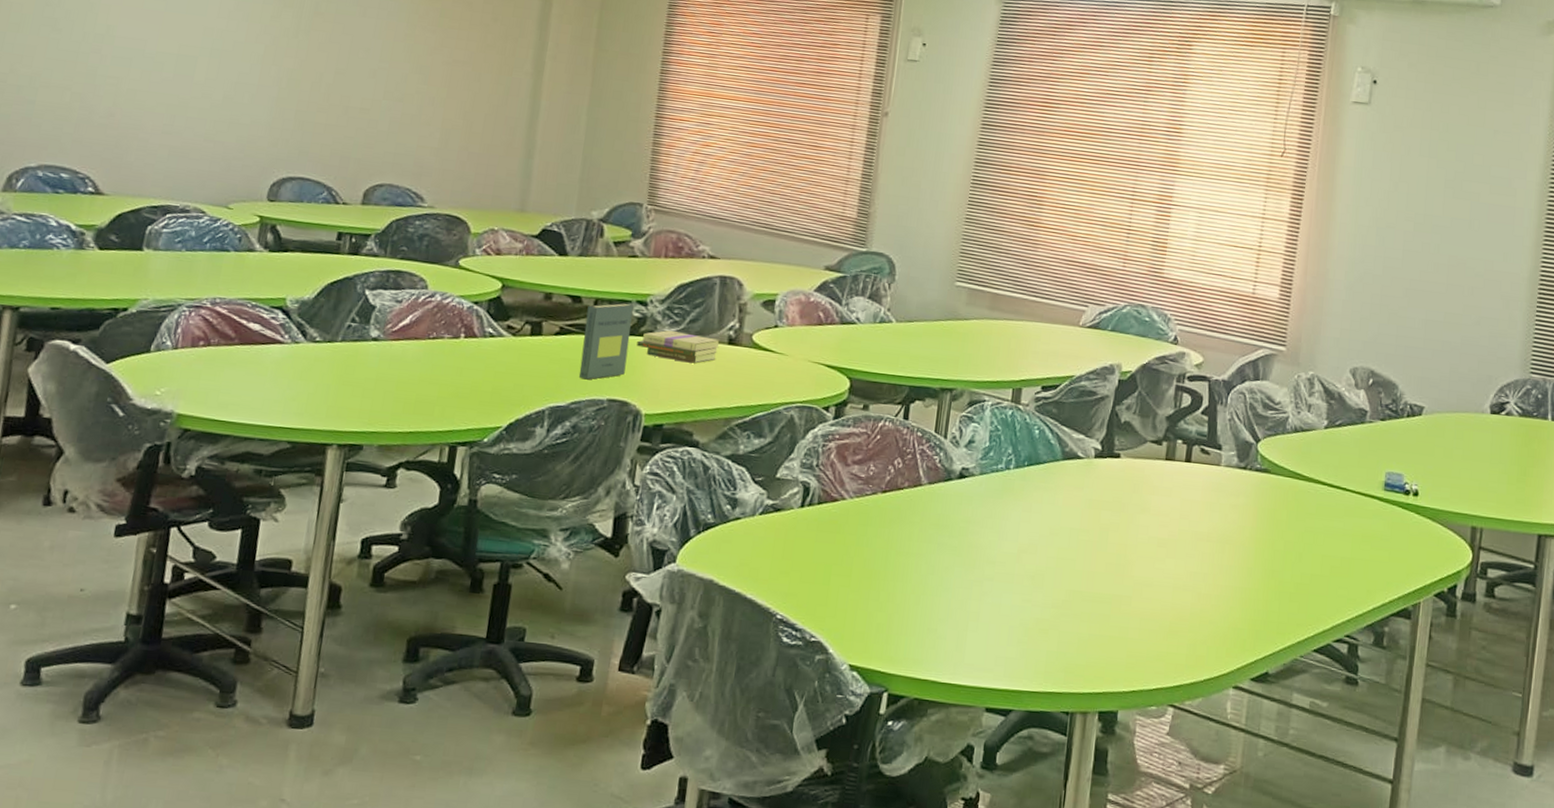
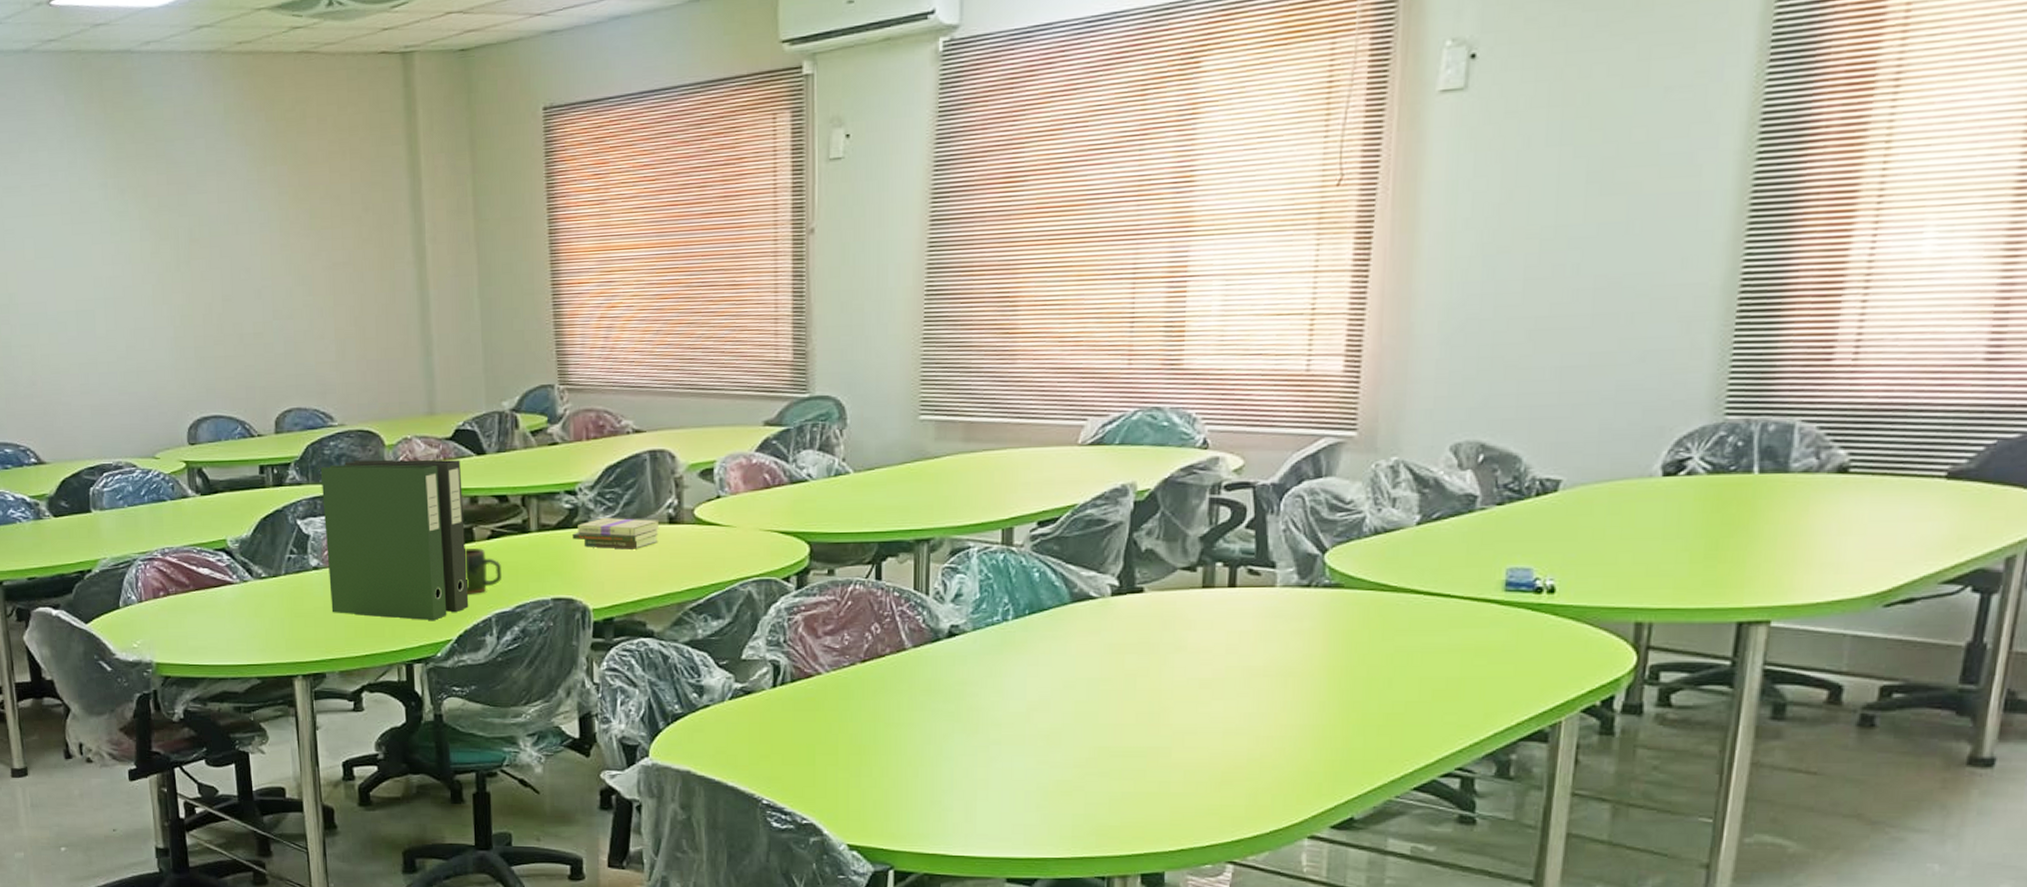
binder: none [382,242,542,406] -> present [320,459,469,620]
mug: none [524,341,564,385] -> present [464,548,503,594]
book: present [578,303,634,380] -> none [516,495,565,581]

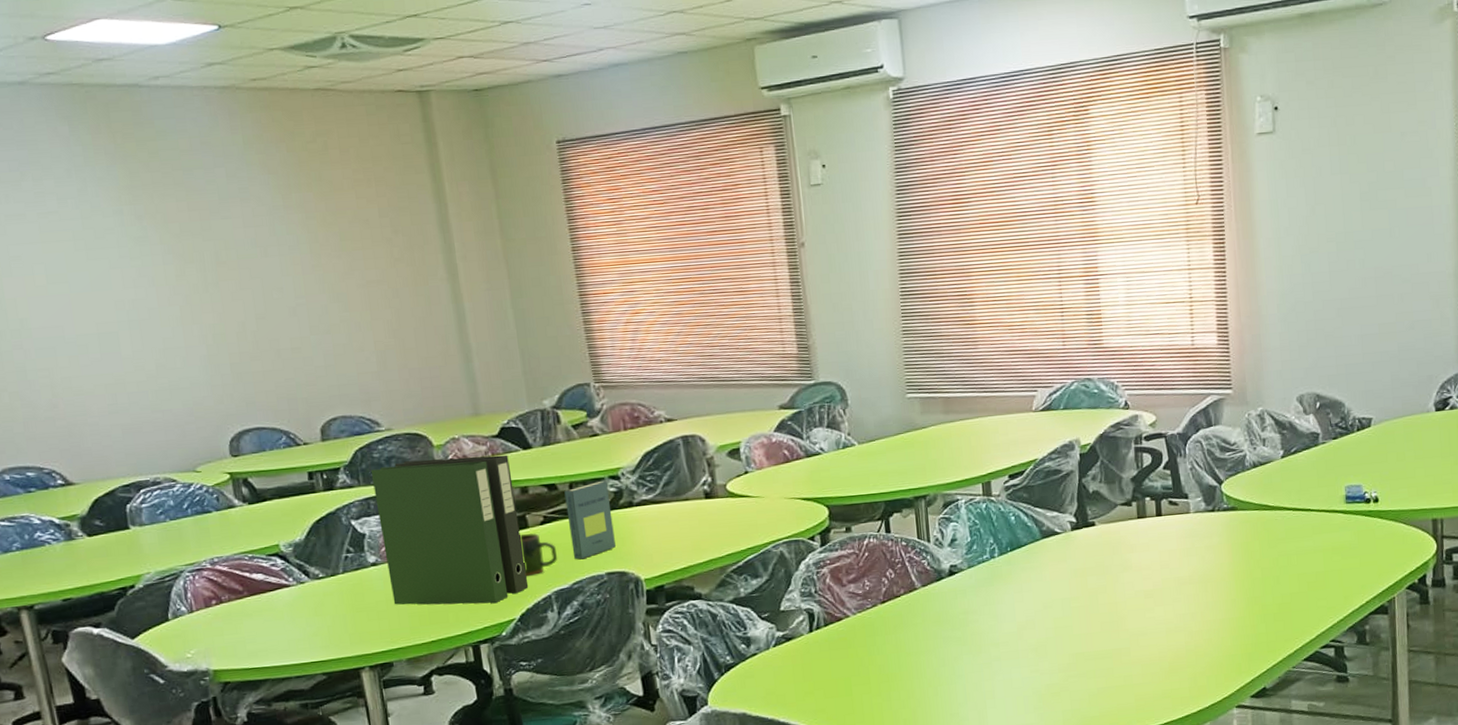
book: none [516,495,565,581] -> present [564,481,616,560]
books: present [572,517,660,550] -> none [619,496,698,525]

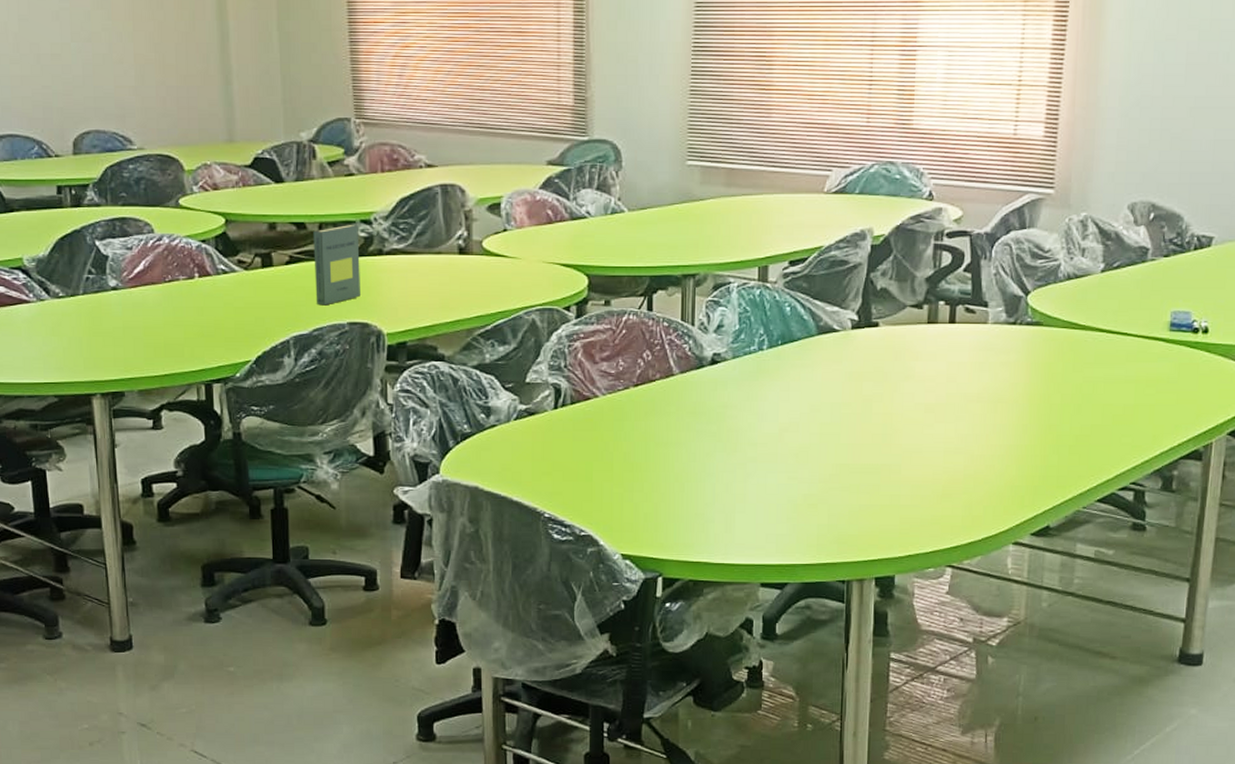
binder: present [370,455,529,605] -> none [119,184,268,341]
mug: present [519,533,558,576] -> none [263,273,300,317]

